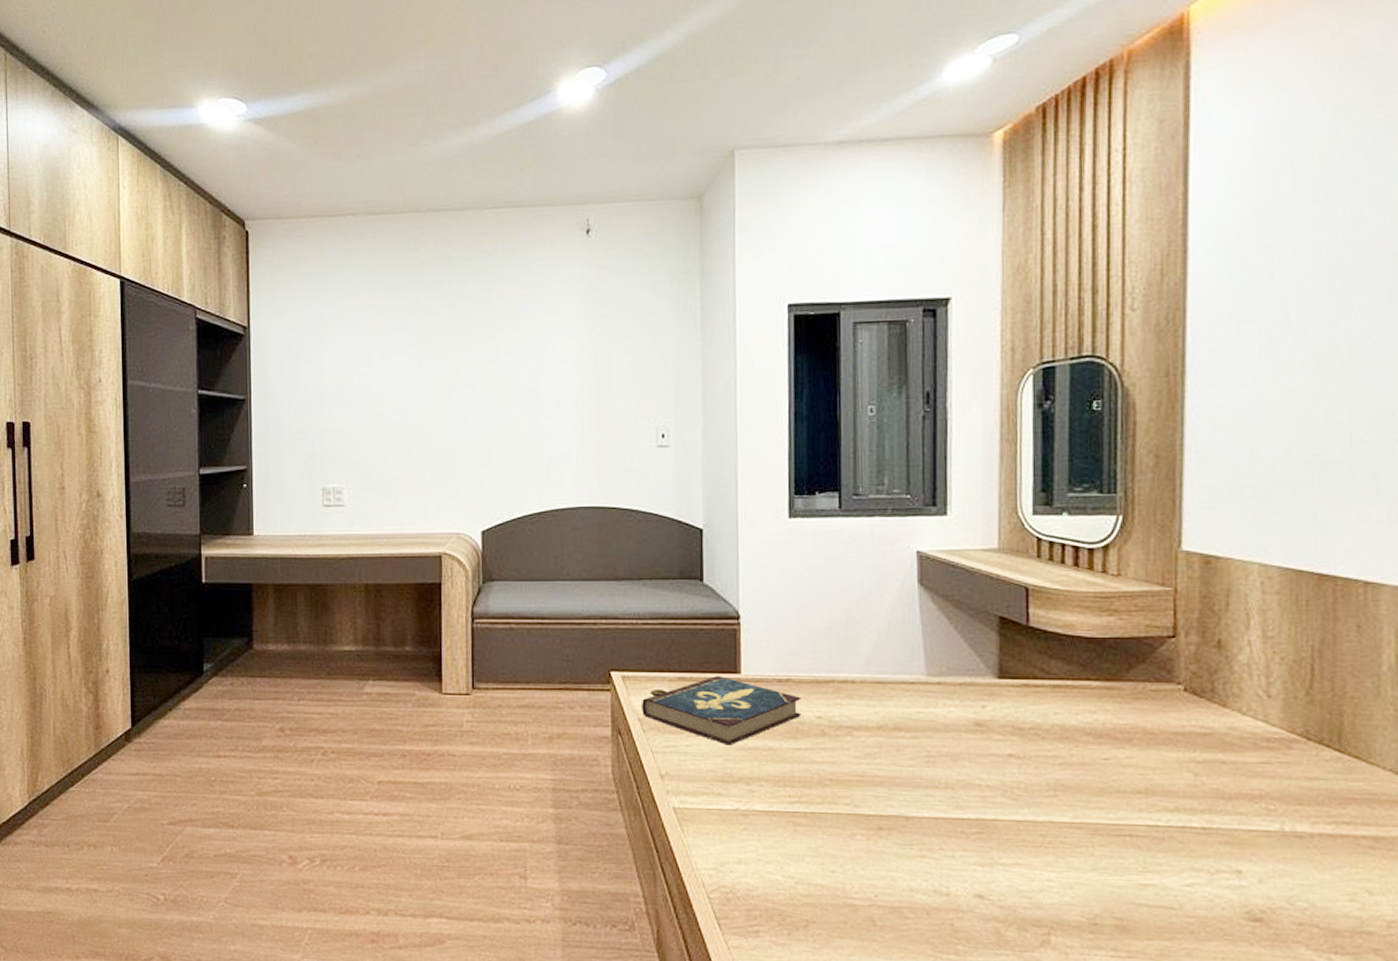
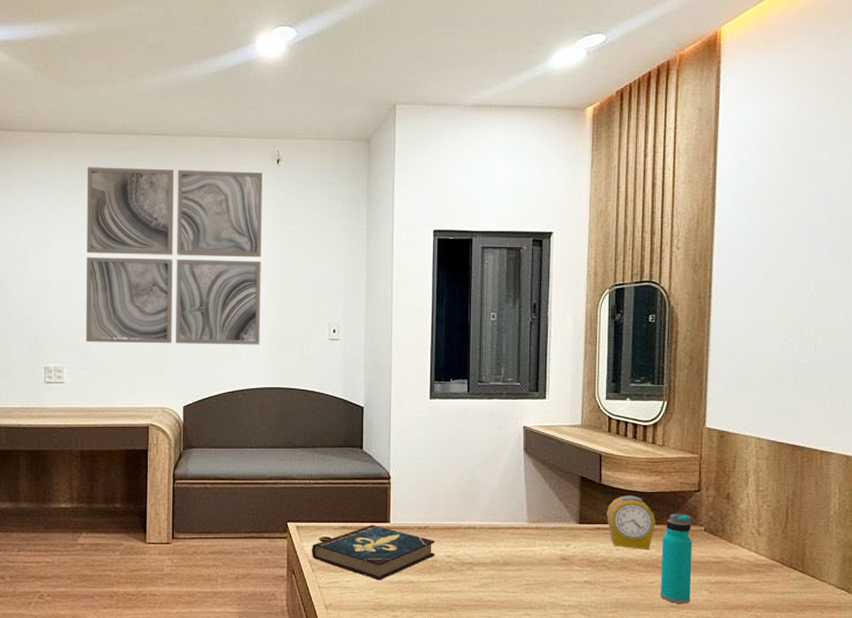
wall art: none [363,246,572,458] -> present [85,167,262,345]
alarm clock: none [1038,642,1110,714] -> present [607,495,656,549]
water bottle: none [1119,667,1167,790] -> present [660,514,692,604]

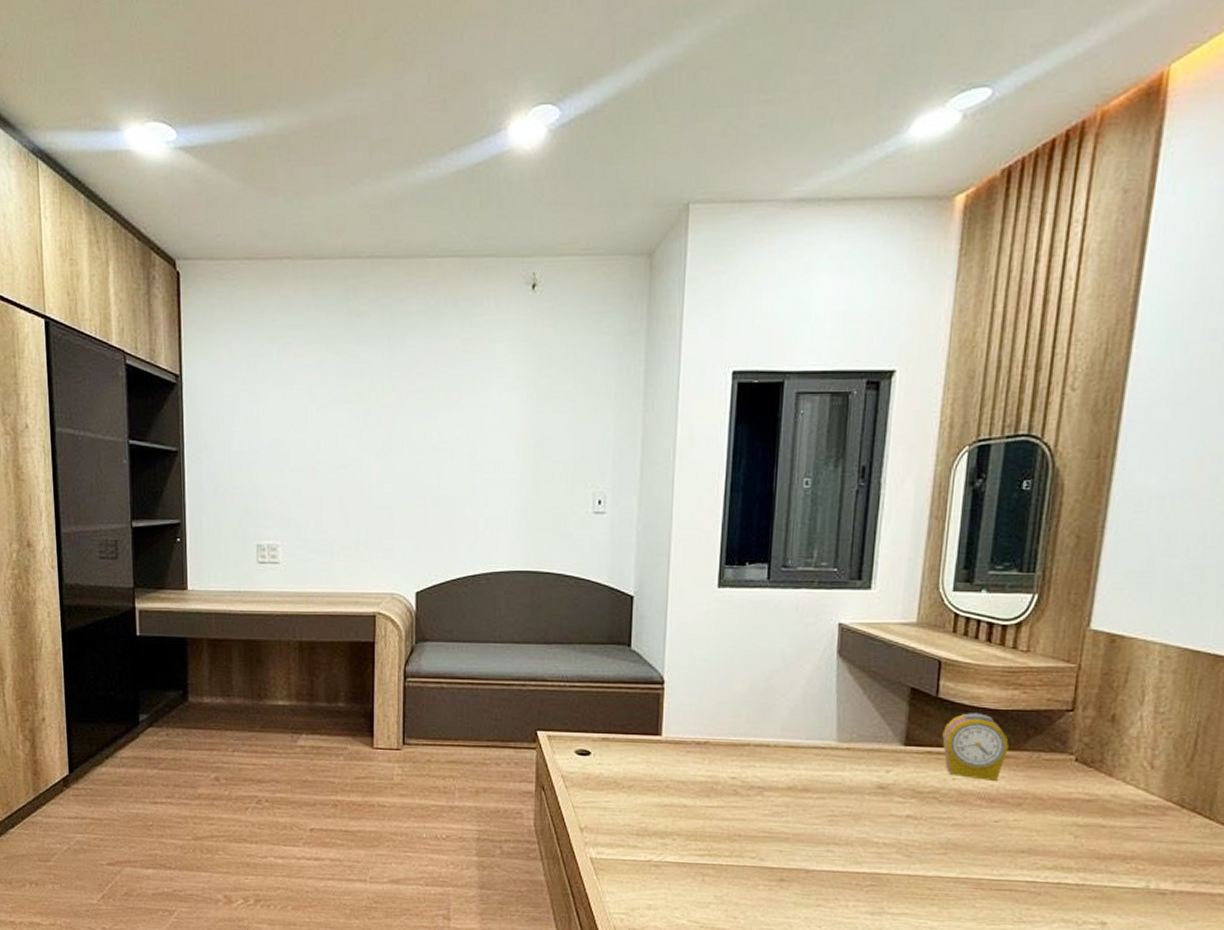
wall art: present [85,167,262,345] -> none [300,300,514,519]
book: present [311,525,436,580] -> none [564,737,718,802]
water bottle: present [660,514,692,604] -> none [1006,738,1058,850]

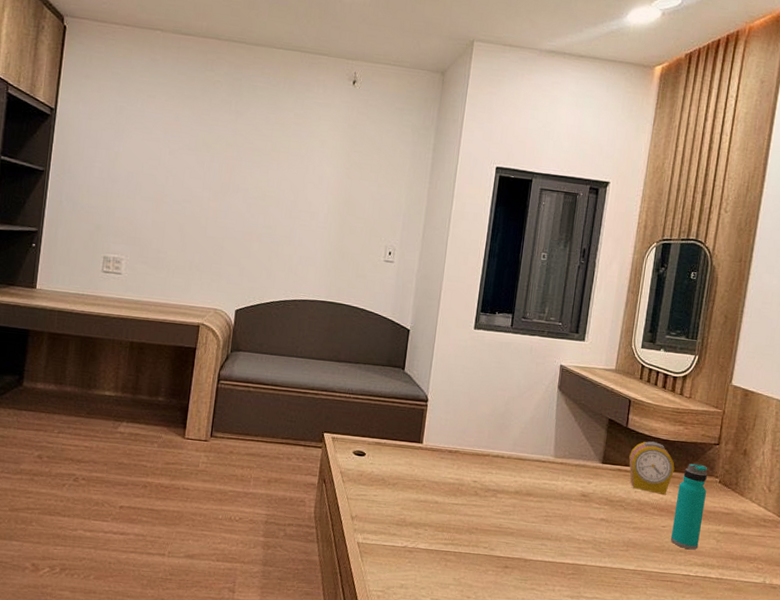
water bottle: none [1006,738,1058,850] -> present [670,463,708,550]

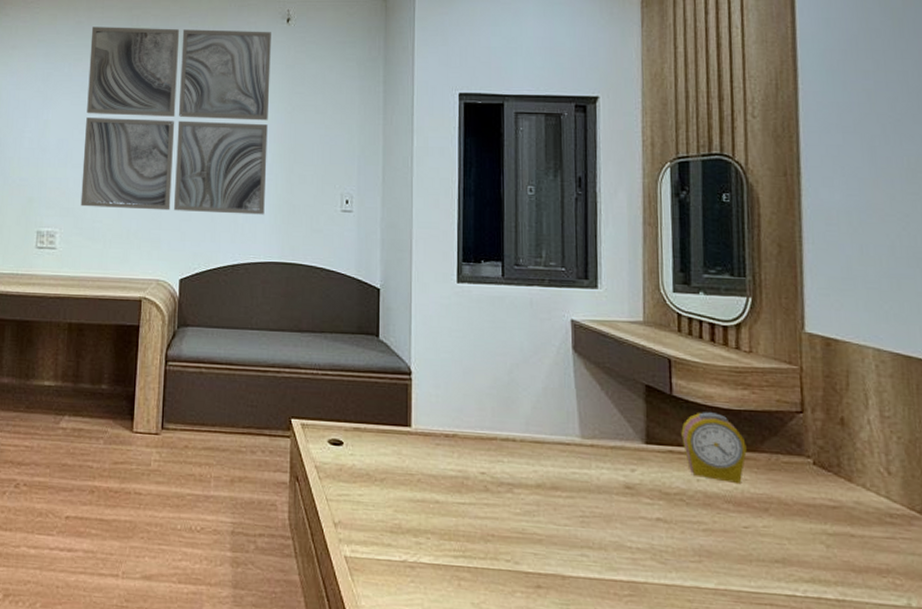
wall art: none [147,65,338,259] -> present [80,27,271,215]
water bottle: present [670,463,708,550] -> none [756,439,801,560]

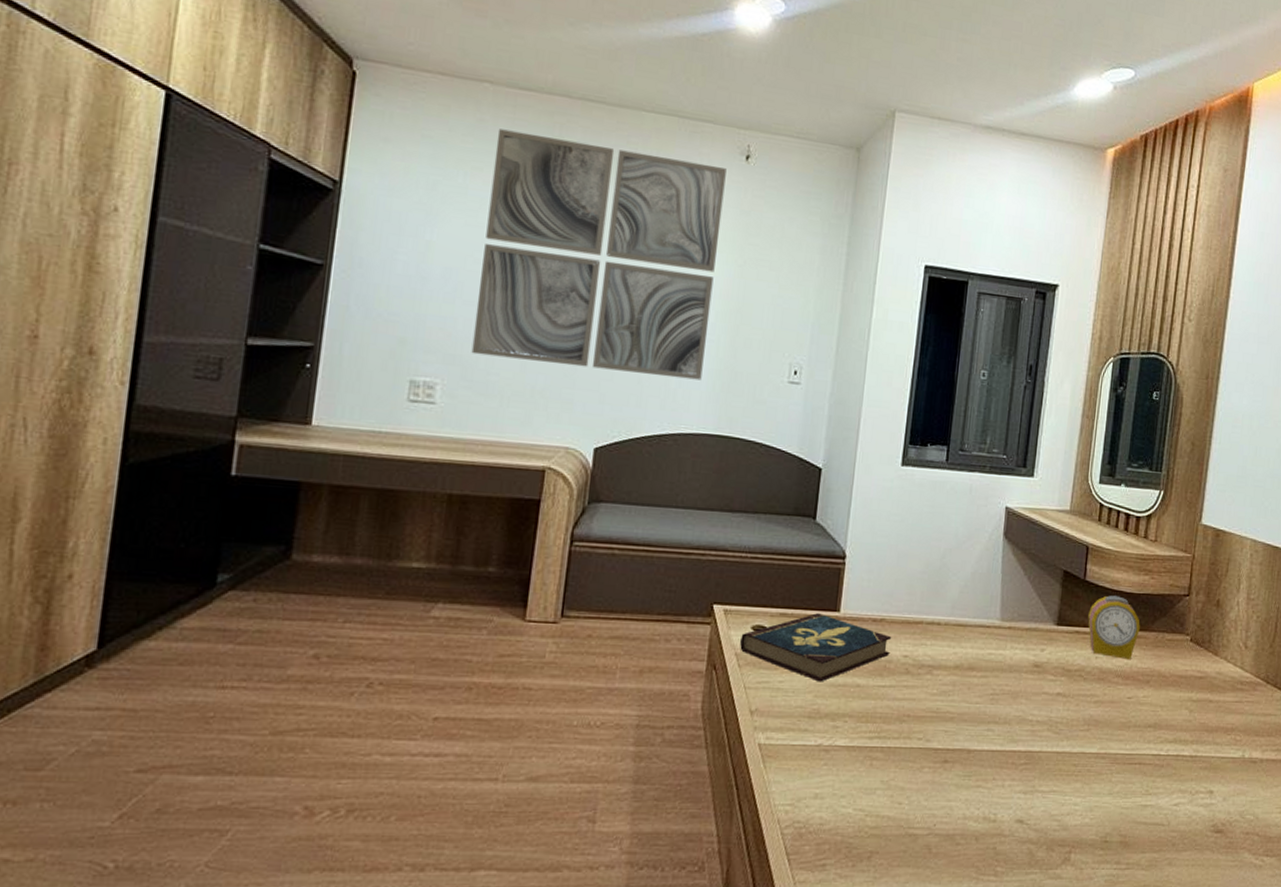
book: none [318,428,467,497] -> present [739,613,892,682]

